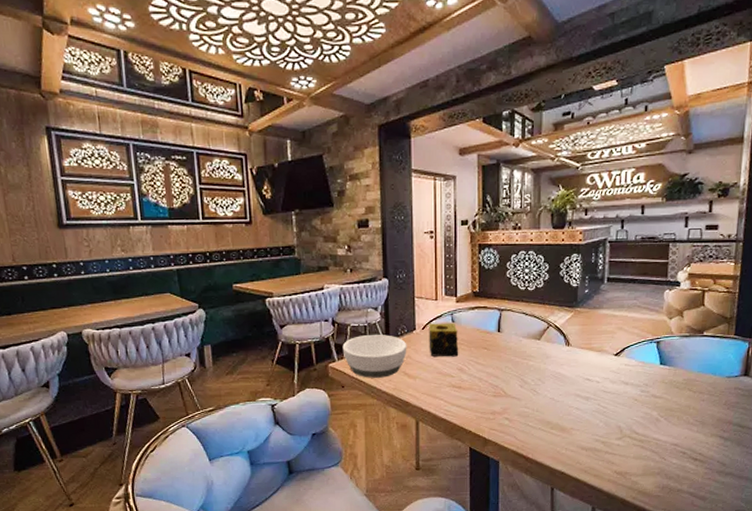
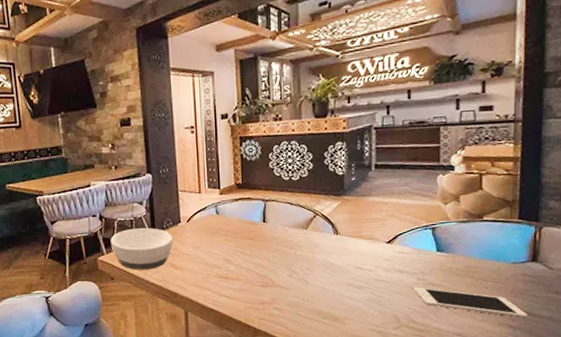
candle: present [429,322,459,357] -> none [193,214,225,249]
cell phone: none [637,398,738,430] -> present [413,286,529,319]

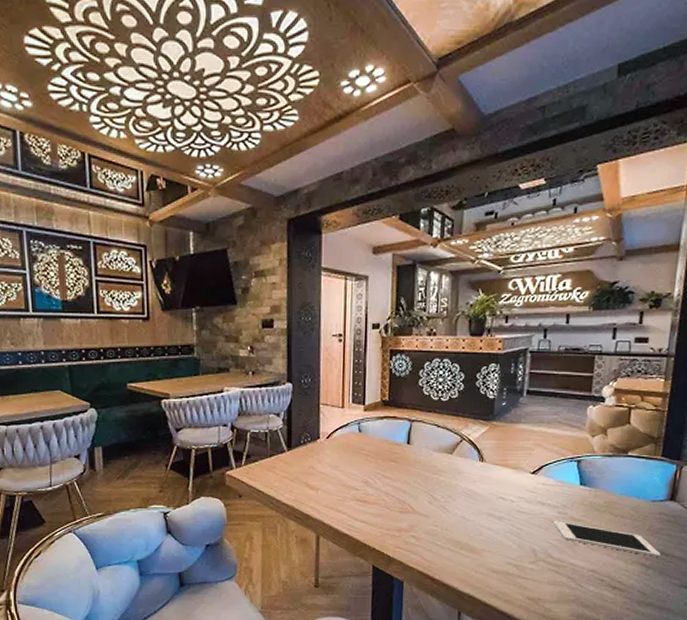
bowl: present [110,227,173,270] -> none [241,441,310,488]

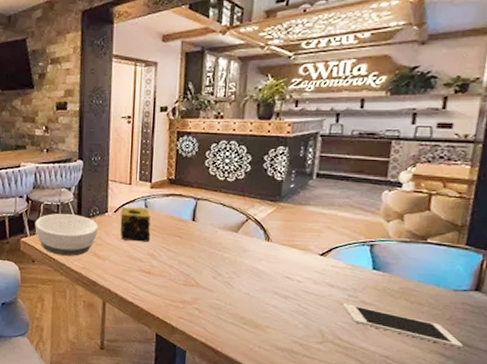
bowl: none [241,441,310,488] -> present [35,213,98,256]
candle: none [333,432,365,469] -> present [120,207,151,242]

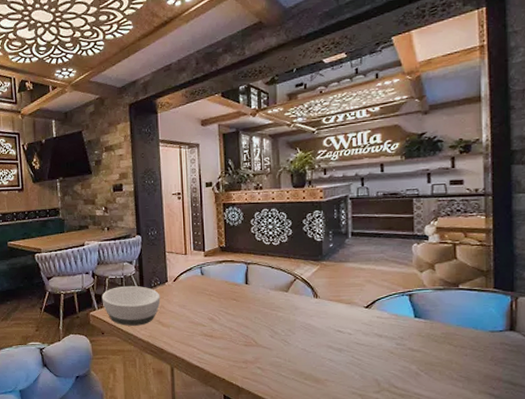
candle: present [120,207,151,242] -> none [179,275,209,307]
cell phone: present [343,303,464,349] -> none [393,351,510,387]

